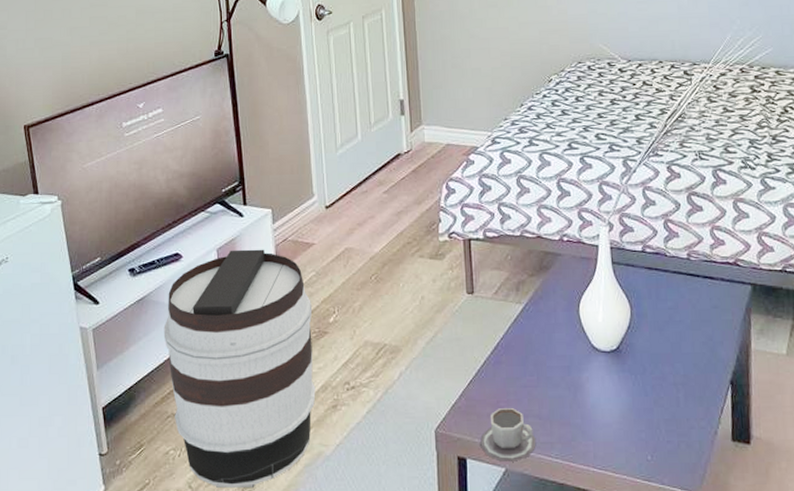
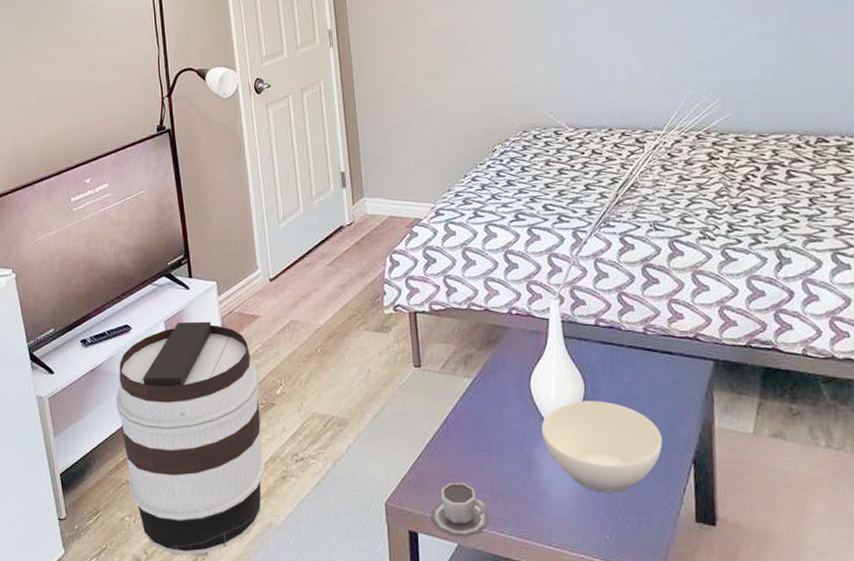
bowl: none [588,325,703,415] -> present [541,401,663,493]

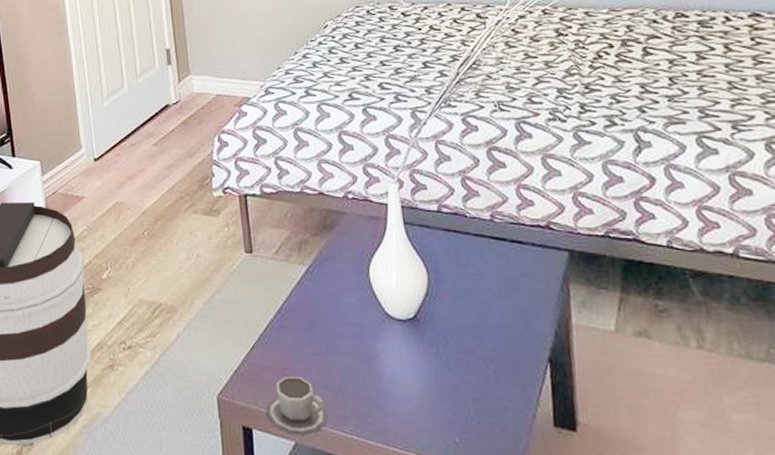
bowl: present [541,401,663,493] -> none [382,292,515,392]

